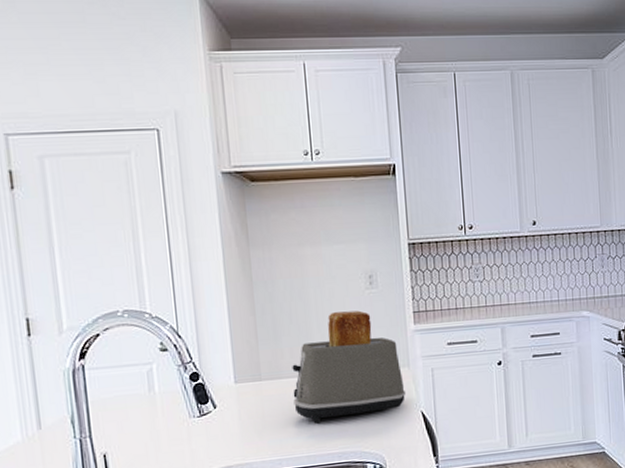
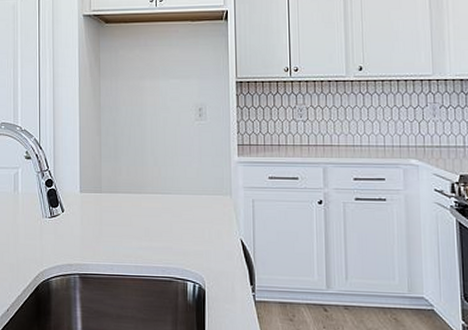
toaster: present [292,310,406,424] -> none [127,139,227,237]

